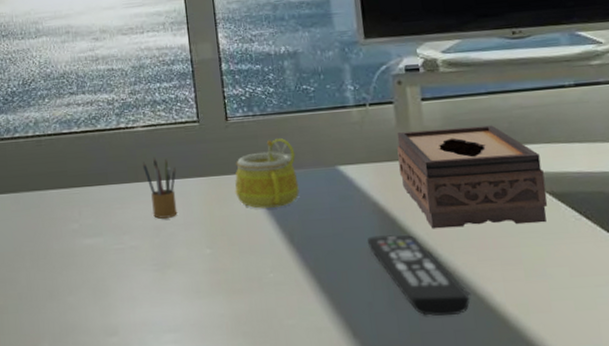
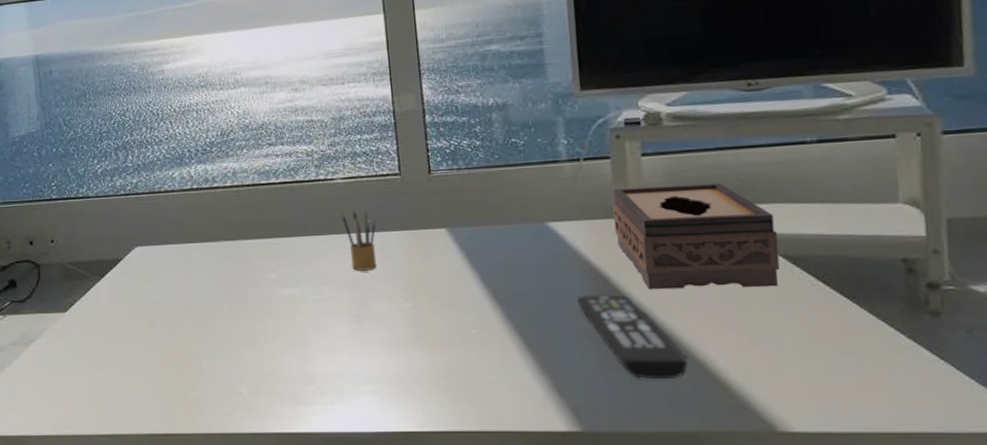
mug: present [235,138,300,209] -> none [437,193,506,264]

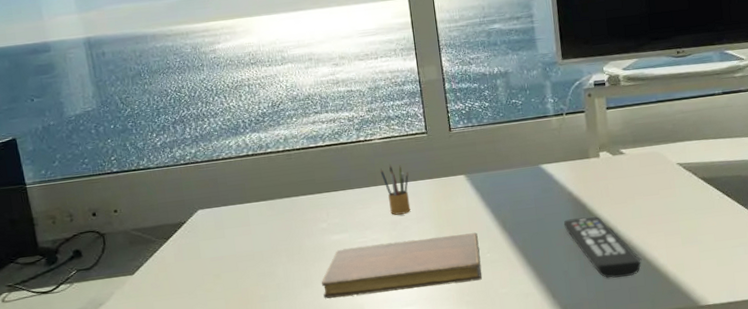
notebook: none [266,301,465,364] -> present [321,233,482,299]
tissue box: present [613,183,780,290] -> none [587,127,700,211]

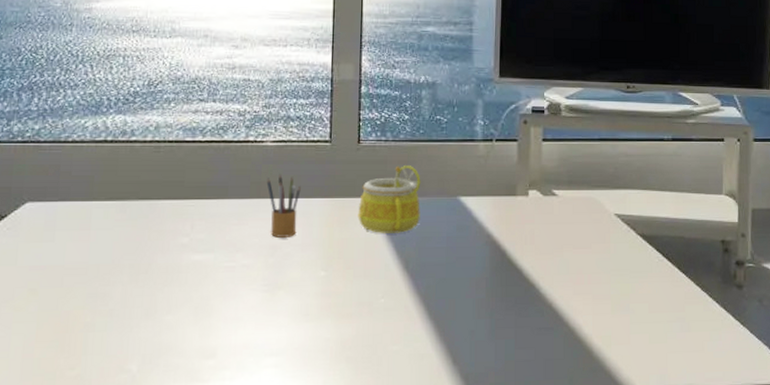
notebook: present [321,233,482,299] -> none [167,270,373,337]
mug: none [458,144,510,202] -> present [357,166,421,233]
remote control: present [563,217,641,278] -> none [477,266,562,346]

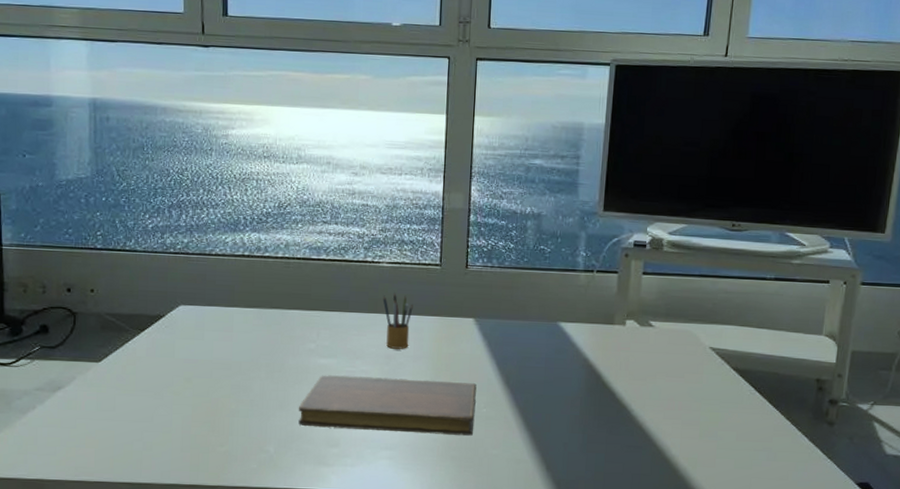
notebook: none [167,270,373,337] -> present [298,375,477,436]
mug: present [357,166,421,233] -> none [464,290,524,352]

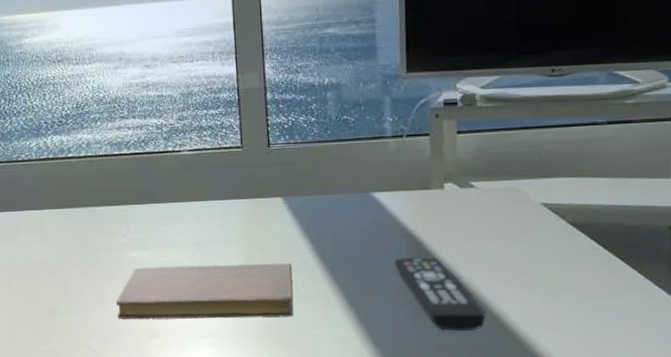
pencil box: present [383,292,413,349] -> none [187,179,219,236]
remote control: none [572,387,651,462] -> present [394,257,486,332]

